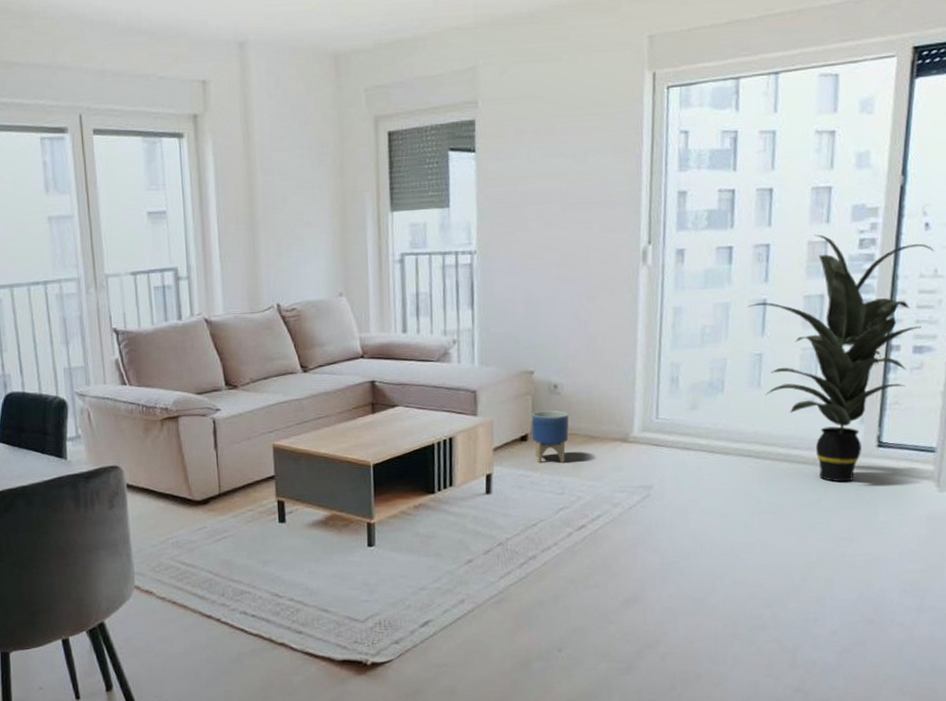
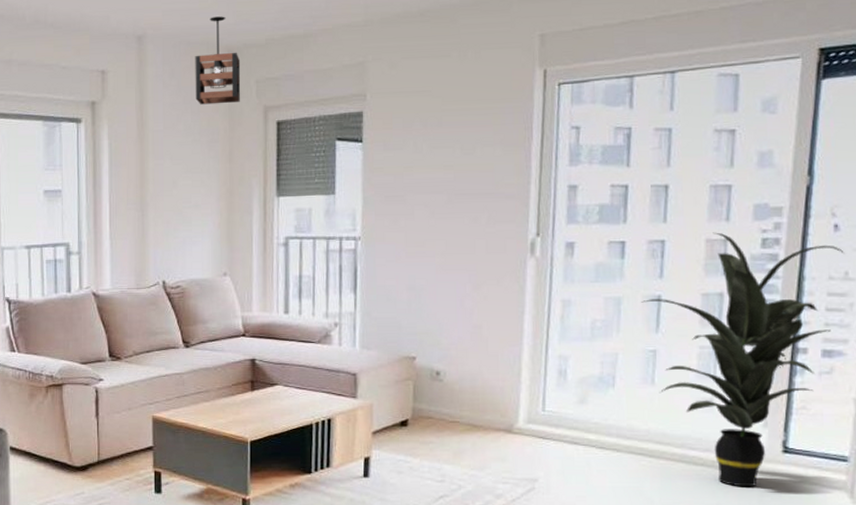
pendant light: none [300,19,349,116] -> present [195,16,241,105]
planter: present [531,410,569,463] -> none [412,396,451,450]

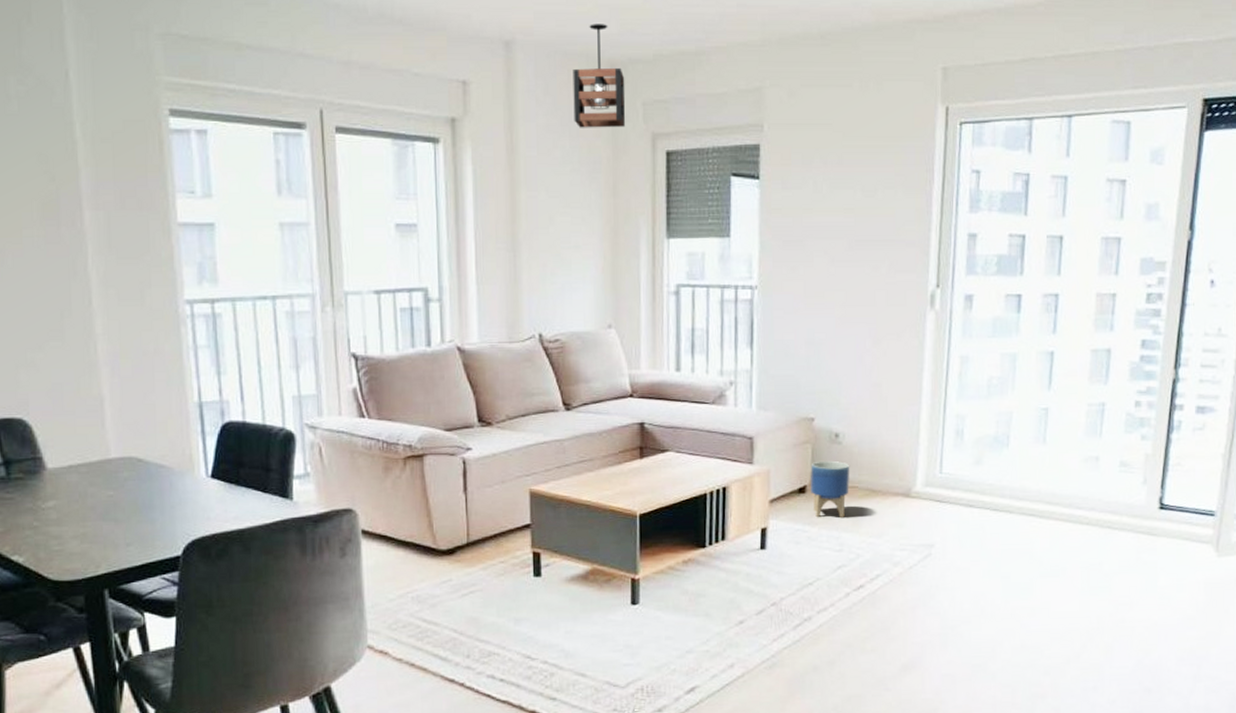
planter: none [412,396,451,450] -> present [811,460,850,517]
indoor plant: present [641,232,844,487] -> none [1035,286,1219,545]

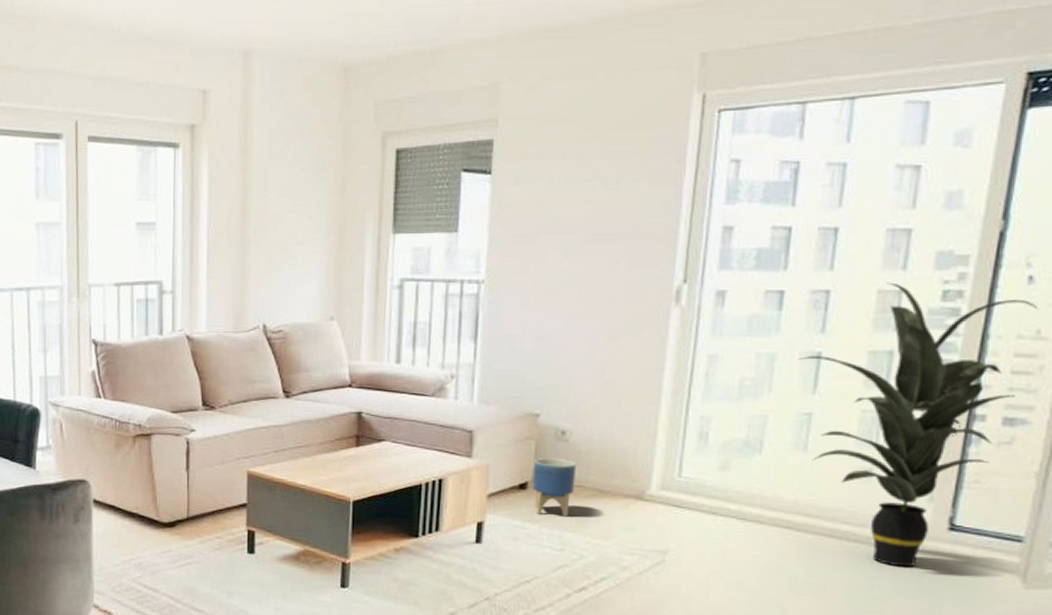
pendant light: present [573,24,626,128] -> none [306,29,358,130]
indoor plant: none [1035,286,1219,545] -> present [798,282,1038,567]

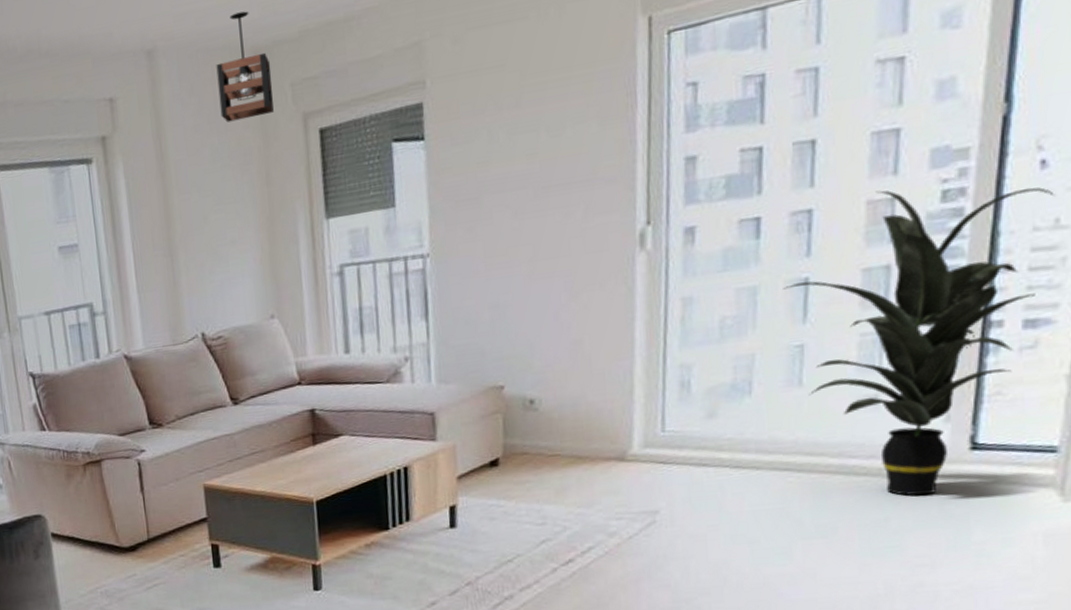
pendant light: none [306,29,358,130] -> present [216,11,274,123]
planter: present [532,457,577,516] -> none [502,429,550,490]

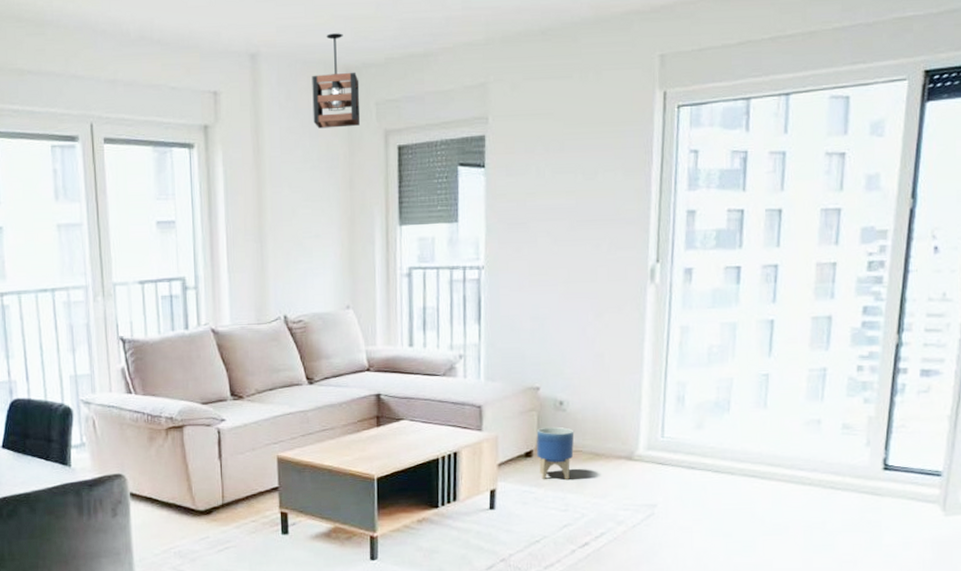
planter: none [502,429,550,490] -> present [536,426,574,479]
indoor plant: present [783,187,1055,496] -> none [755,256,943,505]

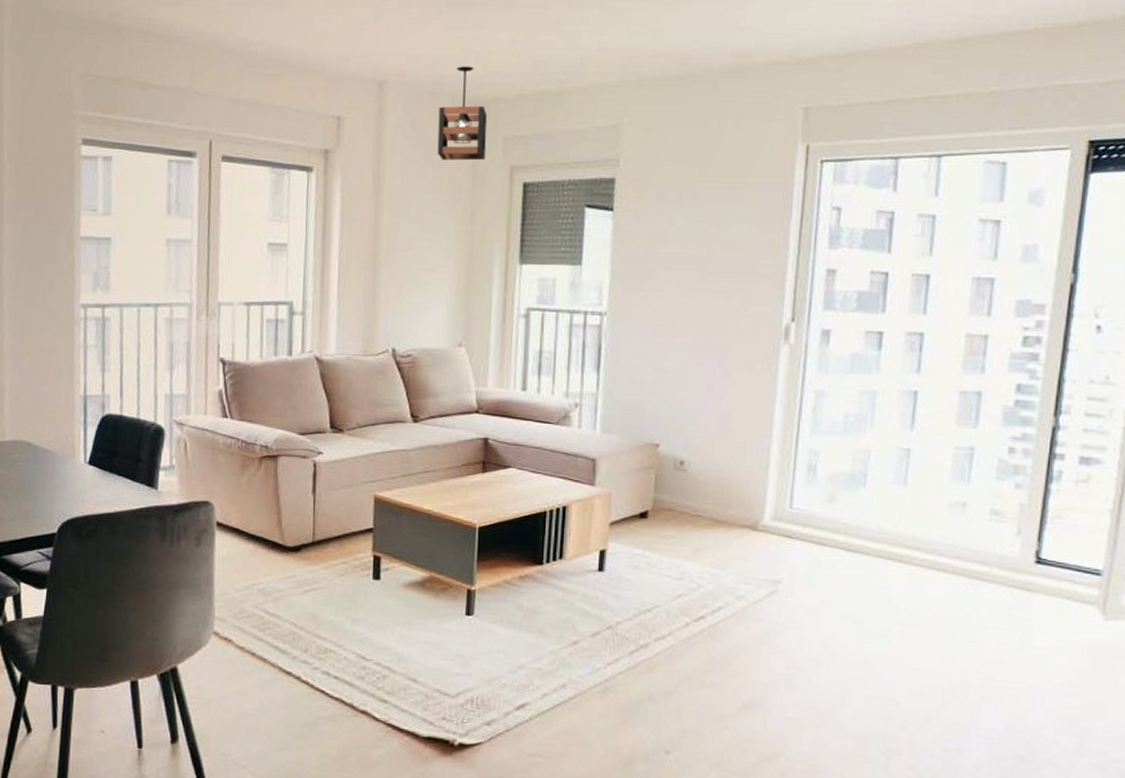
planter: present [536,426,574,479] -> none [653,487,695,546]

